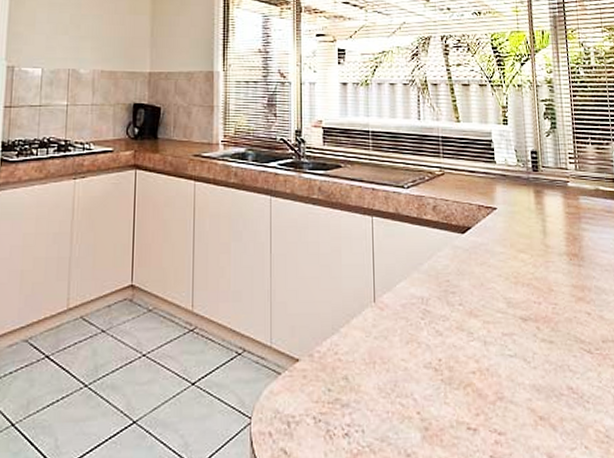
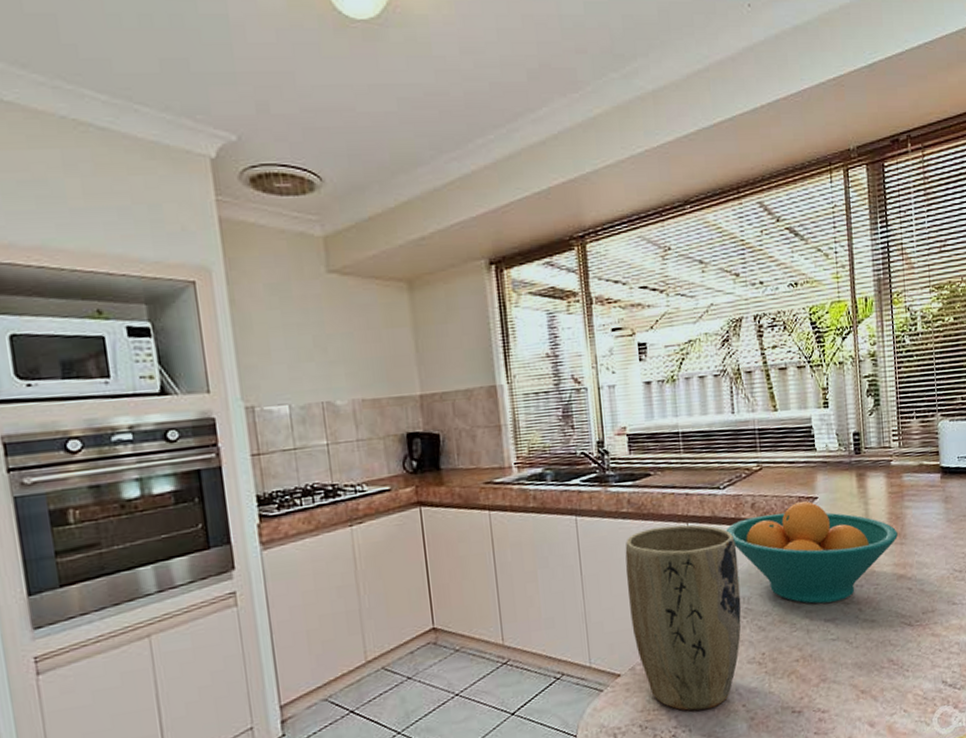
plant pot: none [311,217,420,412] -> present [625,524,741,712]
fruit bowl: none [408,211,575,317] -> present [726,501,898,604]

